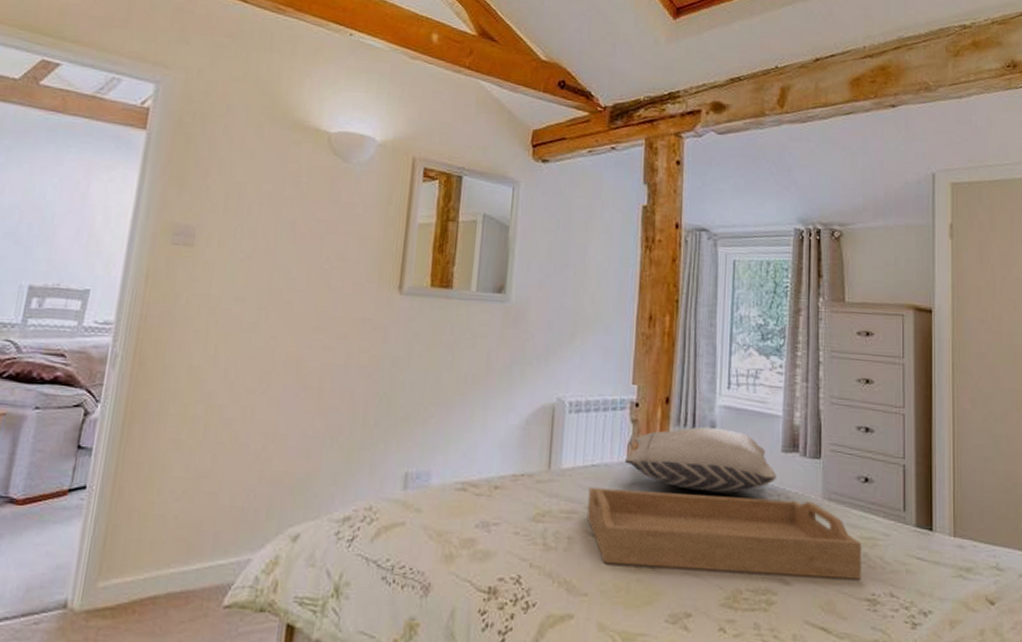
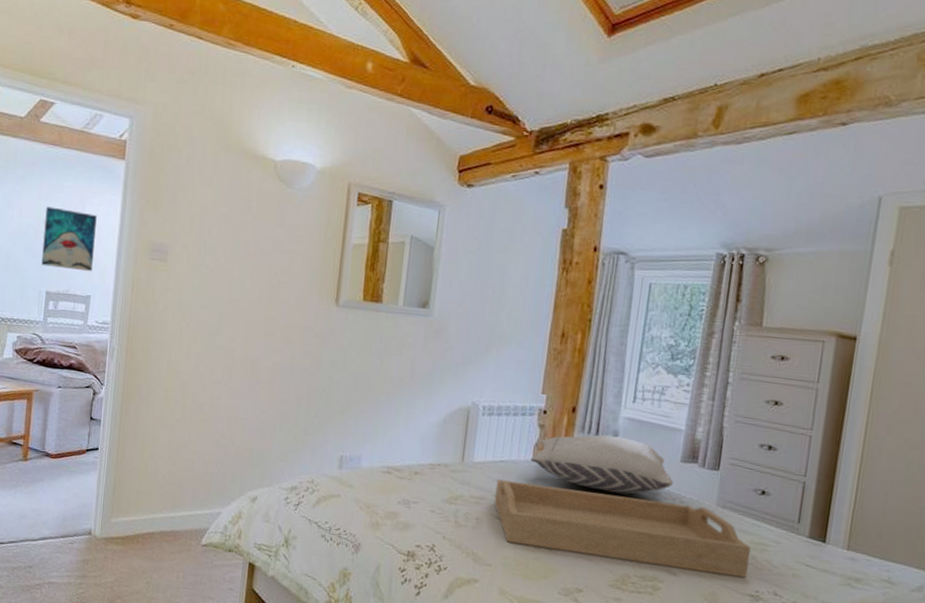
wall art: none [25,182,106,261] -> present [41,206,97,272]

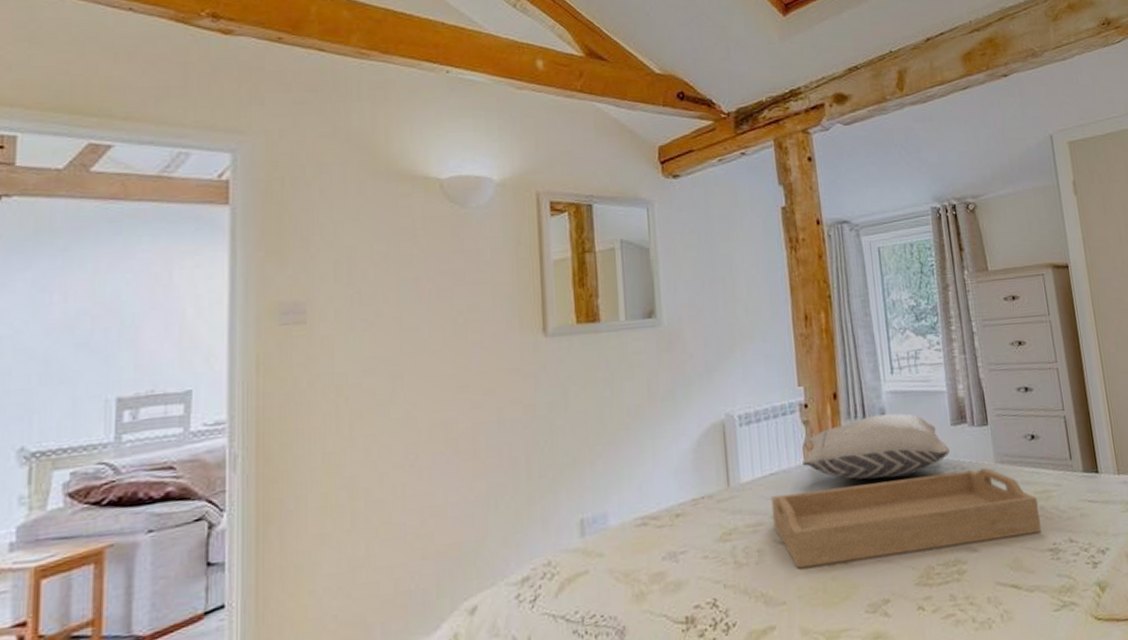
wall art: present [41,206,97,272] -> none [106,280,192,364]

